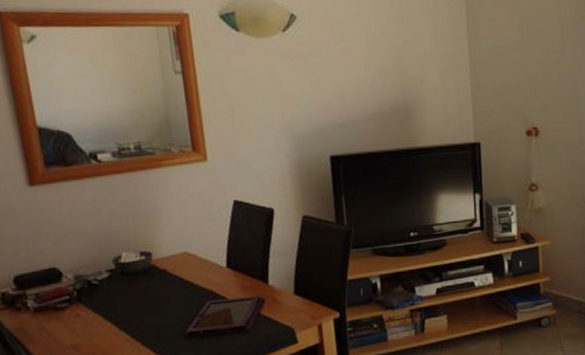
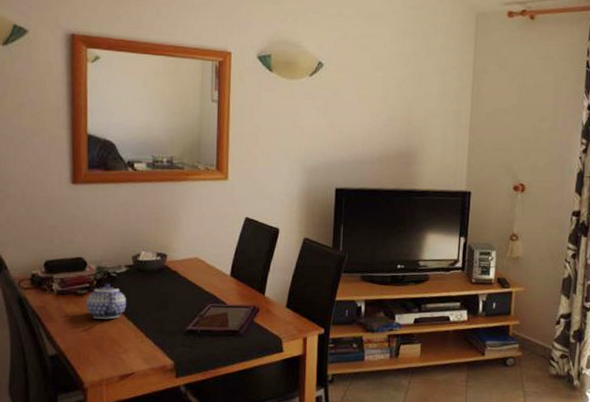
teapot: none [69,292,115,333] -> present [87,283,126,319]

